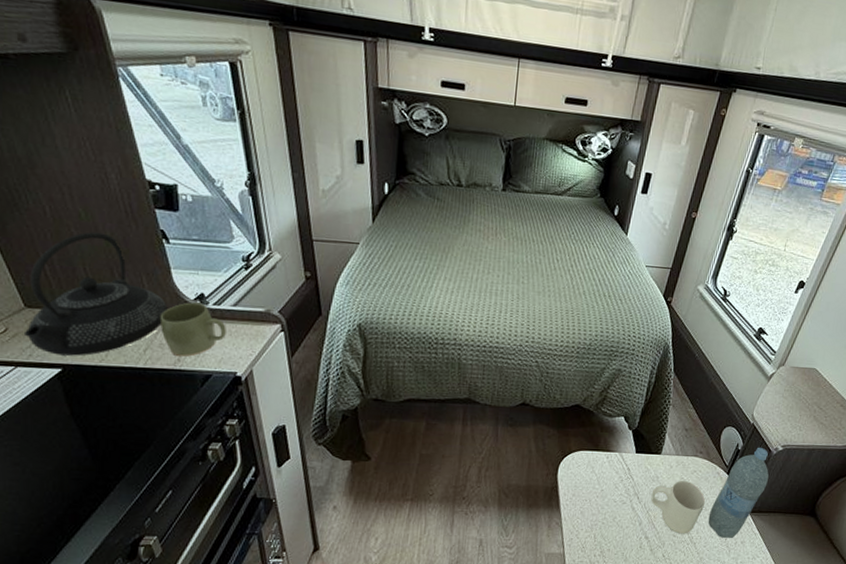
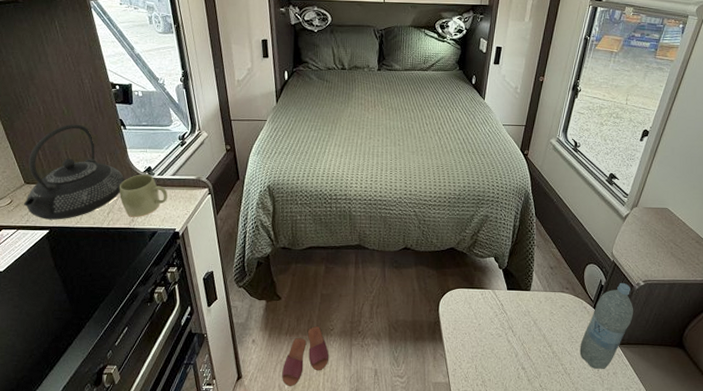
slippers: none [368,491,426,558] -> present [282,326,329,386]
cup: present [651,480,706,534] -> none [524,314,576,365]

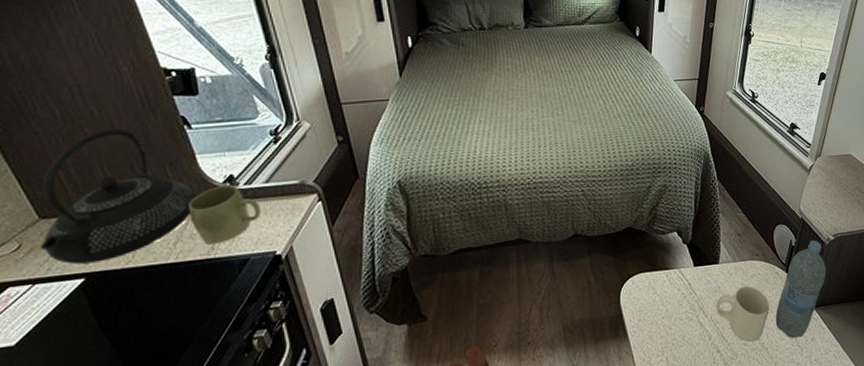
cup: none [524,314,576,365] -> present [716,286,770,342]

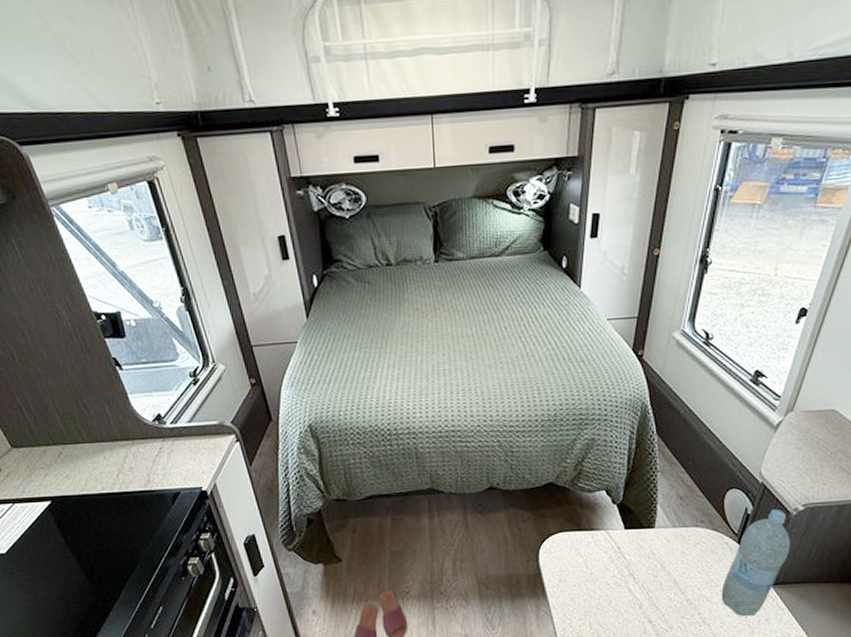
teapot: present [39,128,196,265] -> none [10,369,131,489]
mug: present [188,185,261,244] -> none [125,423,187,477]
cup: present [716,286,770,342] -> none [649,554,715,615]

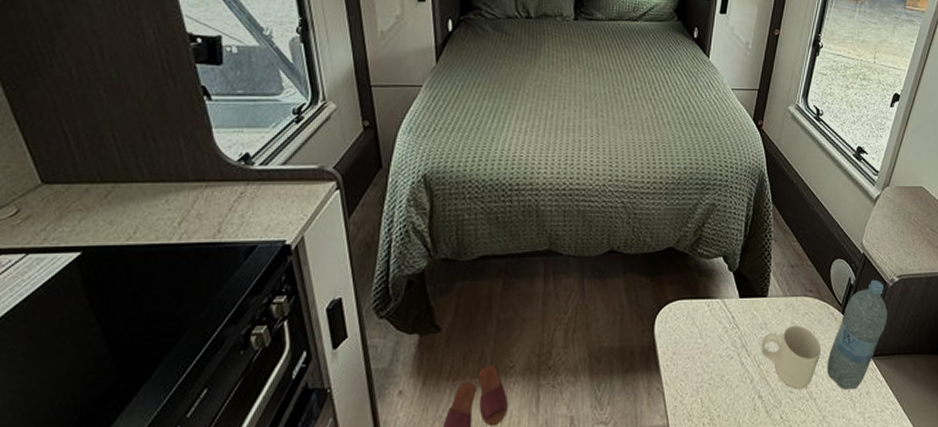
cup: none [649,554,715,615] -> present [761,325,822,389]

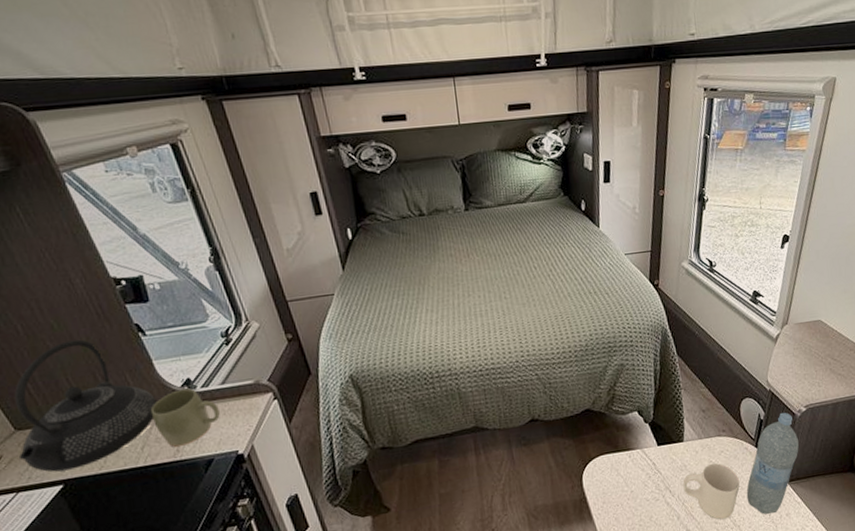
teapot: none [38,93,208,236] -> present [14,339,157,472]
mug: none [198,164,274,226] -> present [150,388,220,447]

